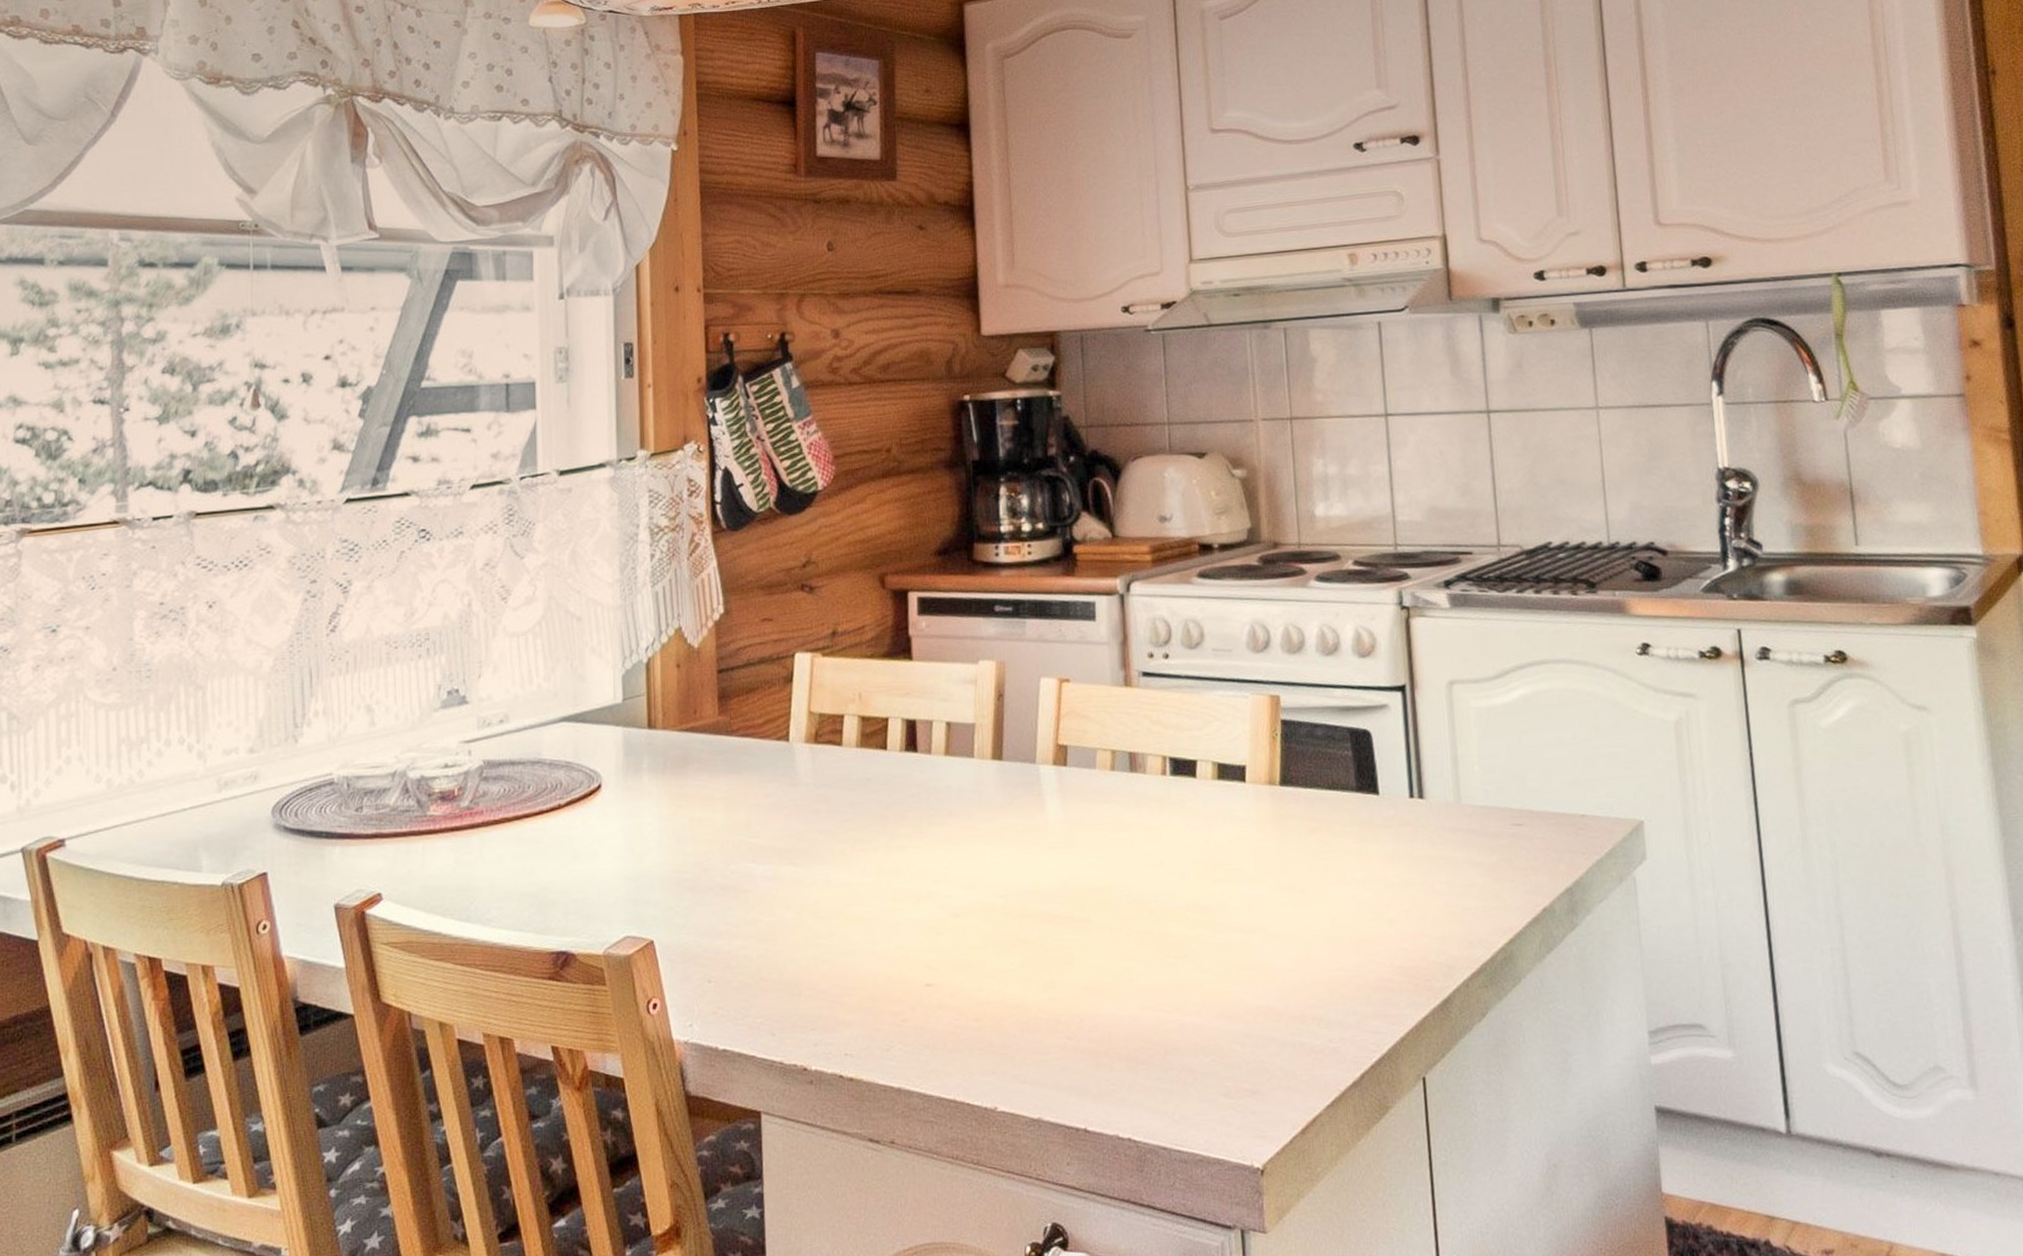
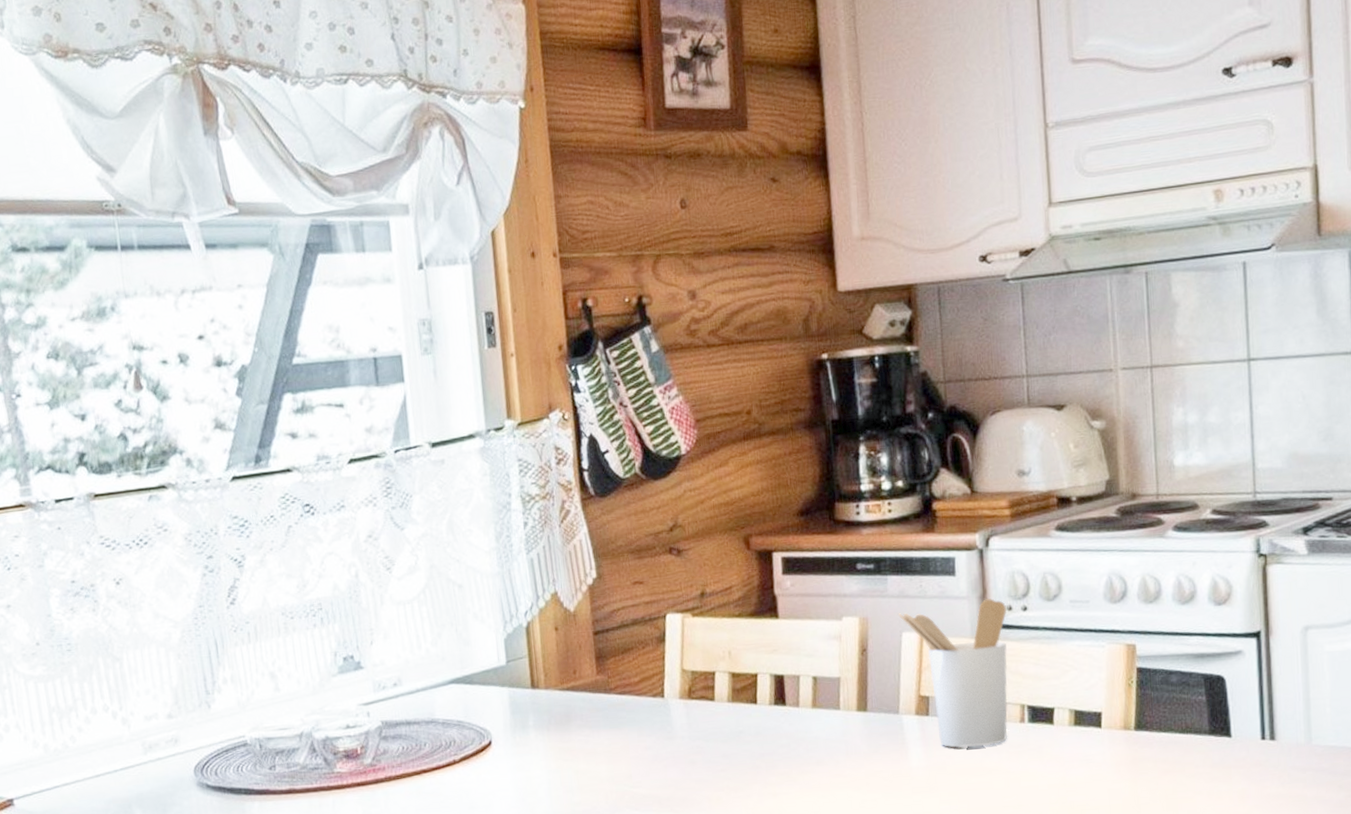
utensil holder: none [1035,645,1149,801] -> present [897,598,1008,748]

